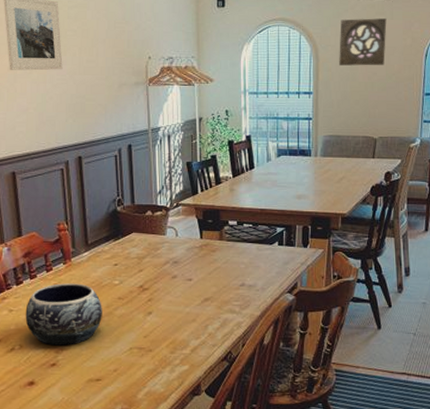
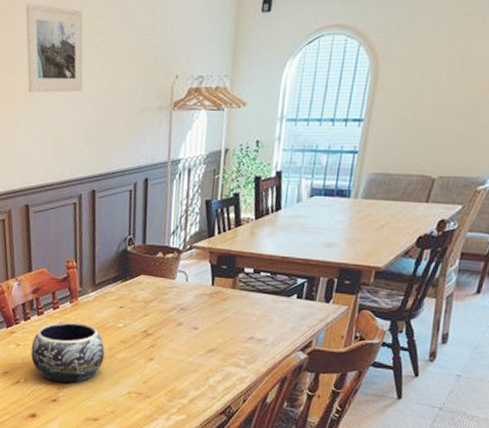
wall ornament: present [339,18,387,66] -> none [403,21,477,85]

